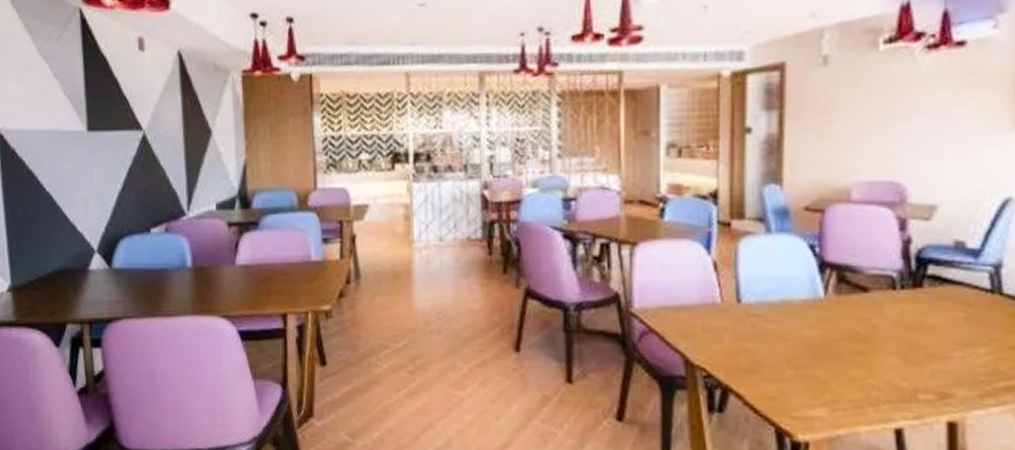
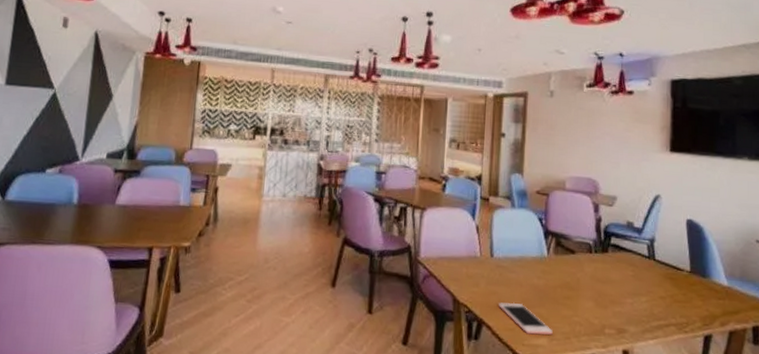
cell phone: none [752,362,836,404] -> present [499,302,553,335]

